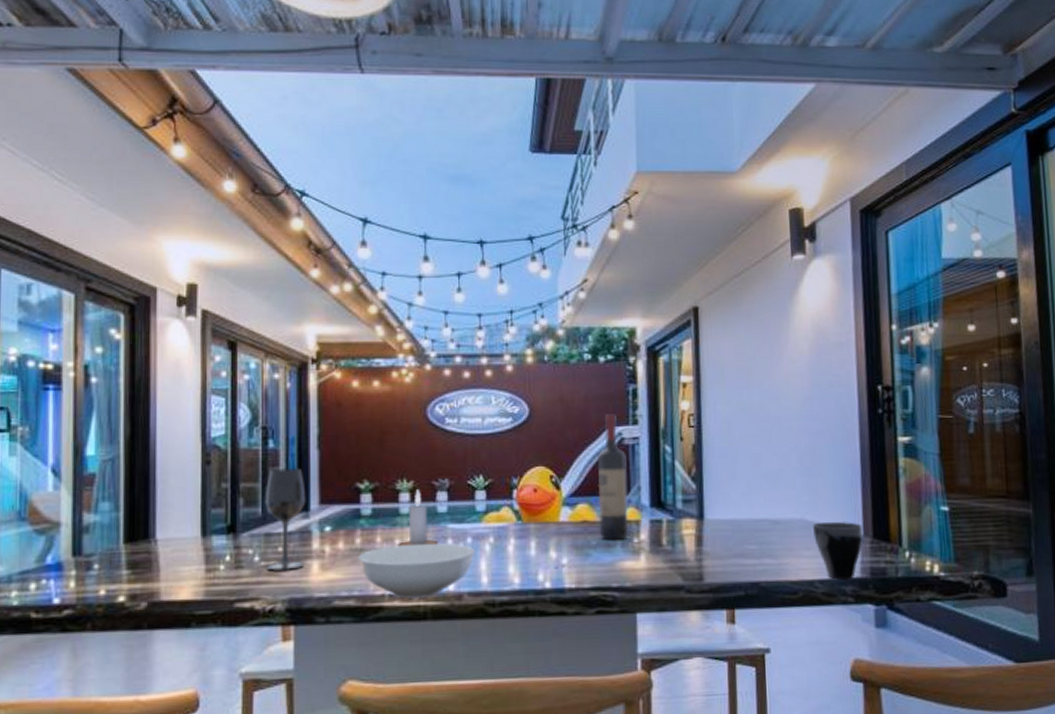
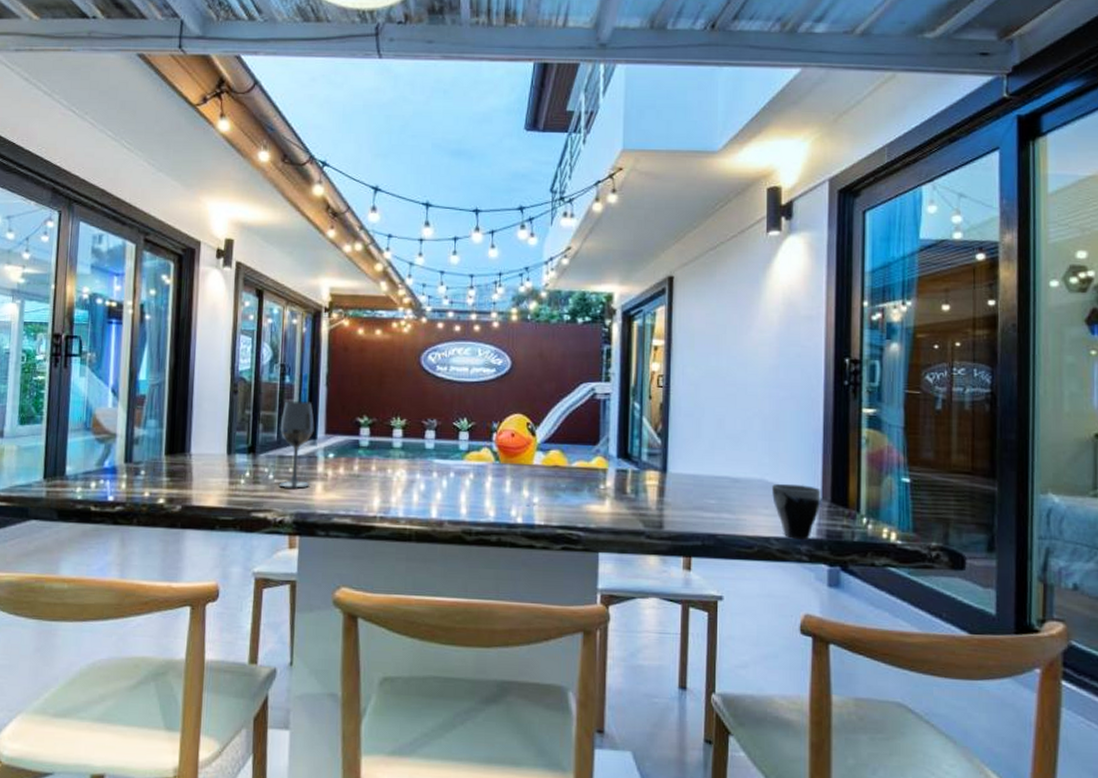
bowl: present [358,543,475,599] -> none [355,474,457,522]
candle: present [398,490,438,547] -> none [389,427,425,477]
wine bottle: present [596,414,629,540] -> none [569,371,598,485]

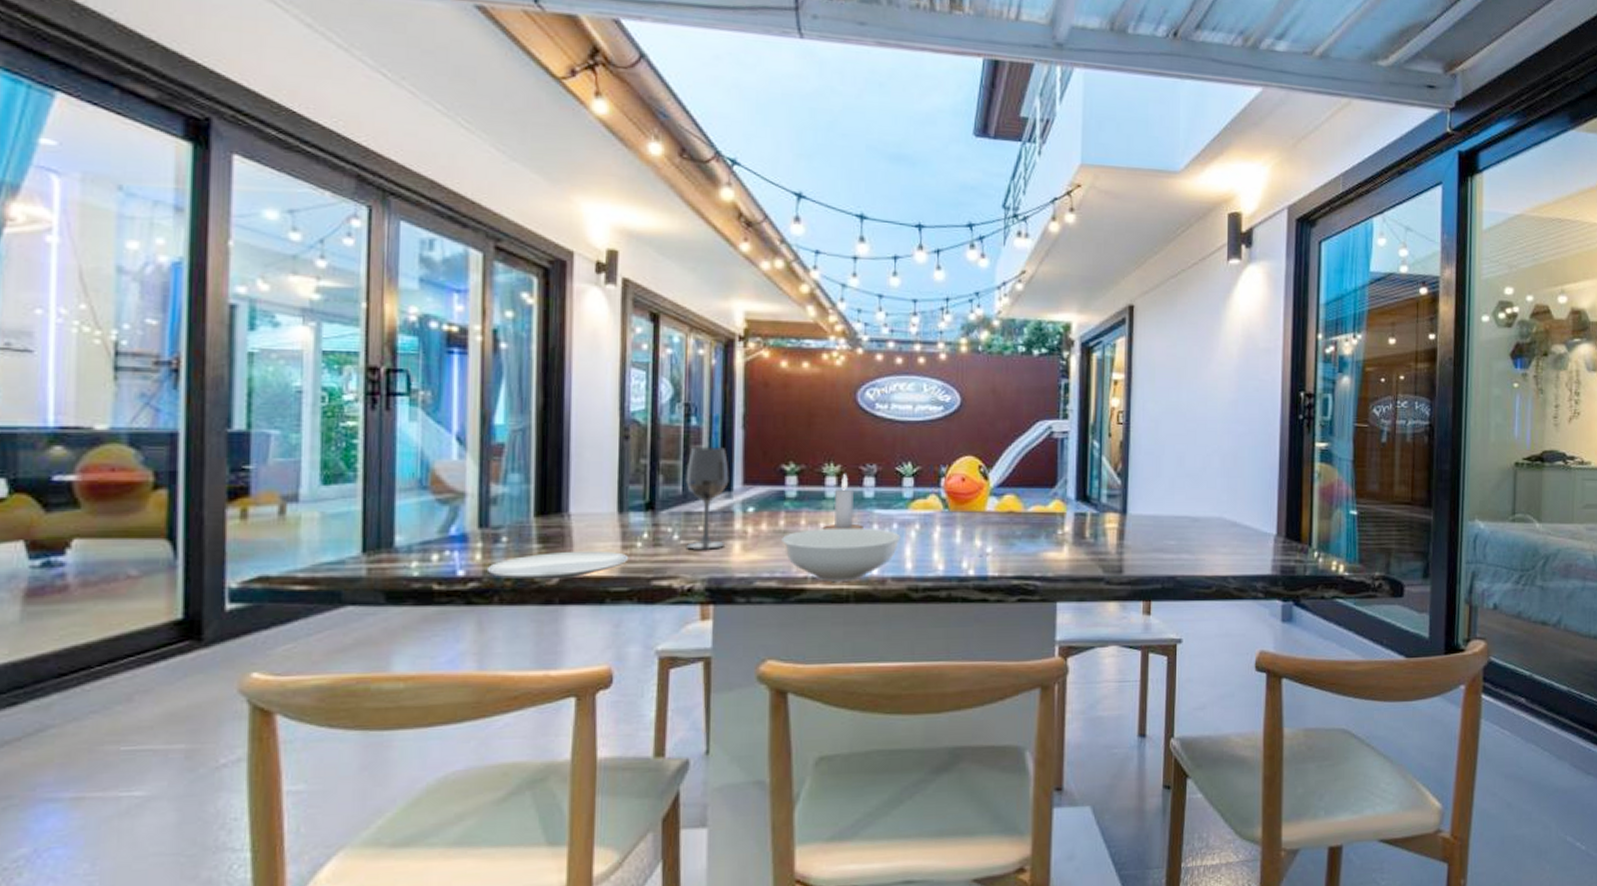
plate: none [129,484,235,508] -> present [486,550,629,580]
bowl: none [355,474,457,522] -> present [781,527,901,581]
candle: none [389,427,425,477] -> present [822,474,863,531]
cup: present [772,483,821,541] -> none [1230,520,1276,577]

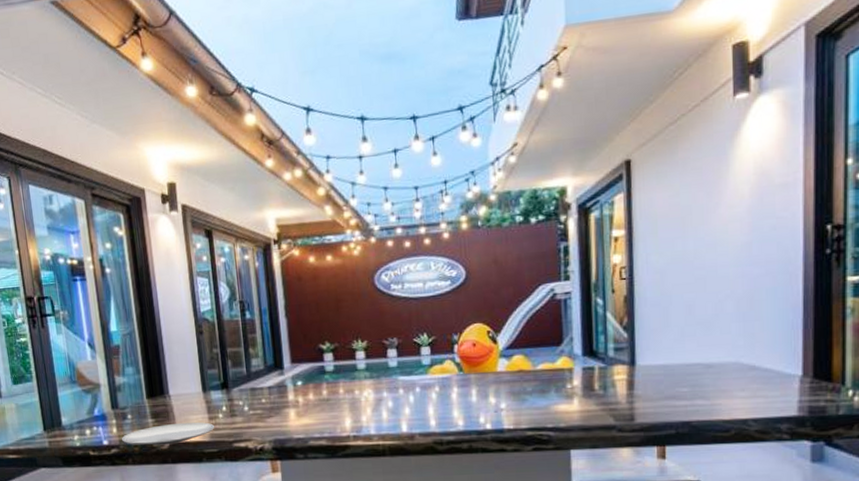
wine glass: present [685,447,729,550] -> none [247,334,283,418]
bowl: present [781,527,901,581] -> none [326,393,424,439]
candle: present [822,474,863,531] -> none [357,348,391,397]

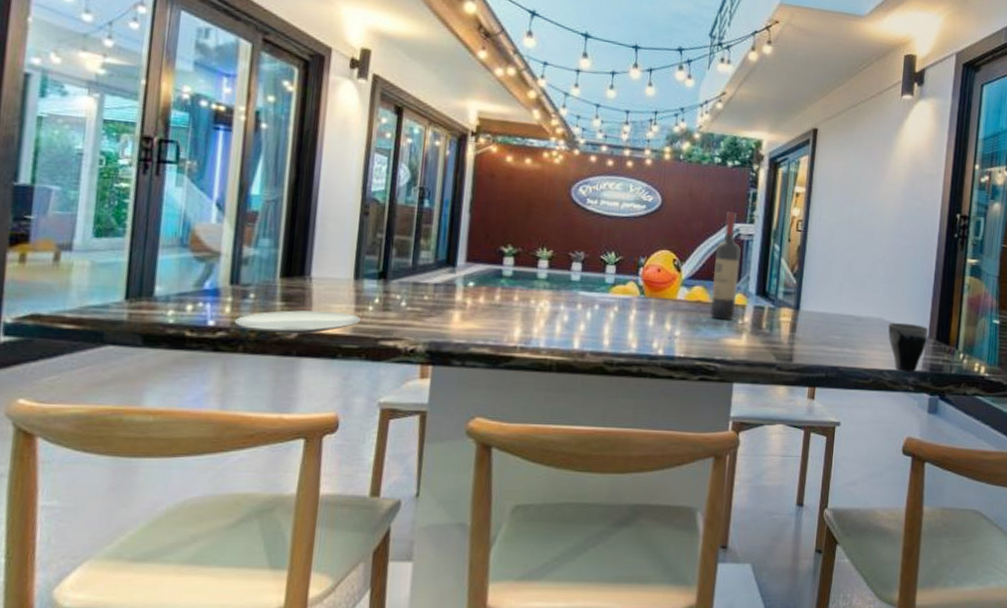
wine bottle: none [530,271,563,387] -> present [710,212,741,320]
cup: none [748,362,802,419] -> present [888,322,929,373]

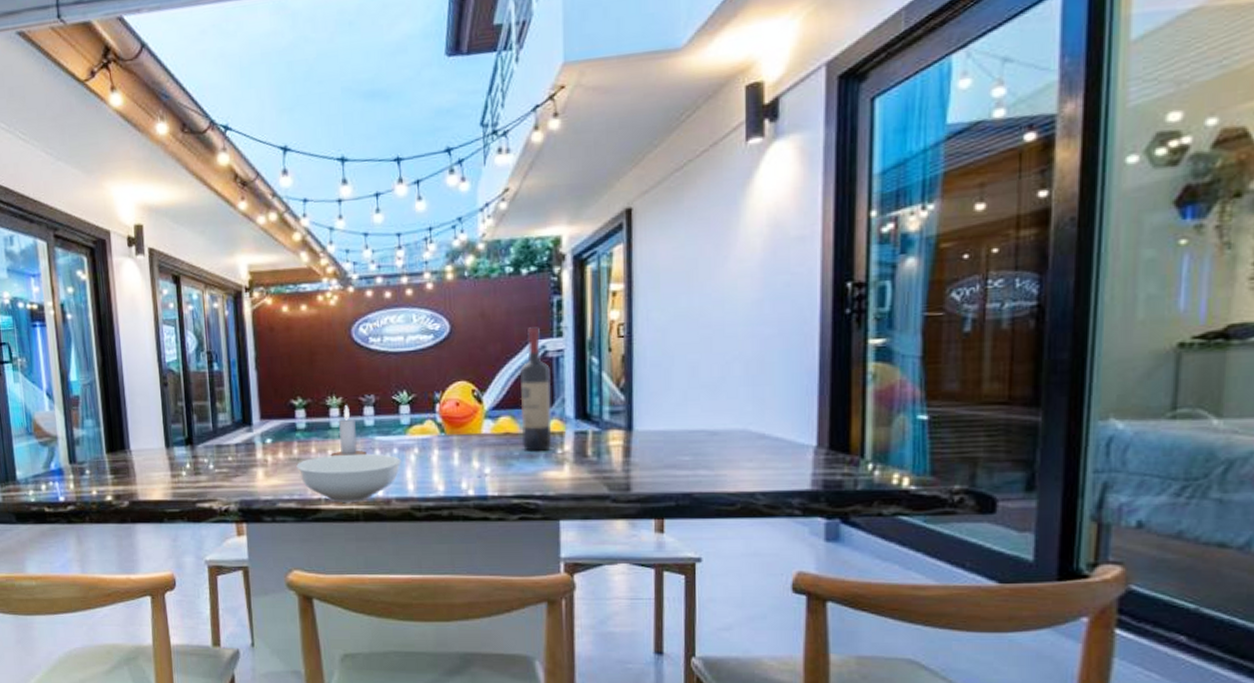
plate: present [234,310,361,335] -> none [78,479,178,504]
bowl: none [496,305,601,353] -> present [296,453,402,502]
candle: none [532,259,569,309] -> present [330,405,367,457]
cup: present [888,322,929,373] -> none [757,431,816,493]

